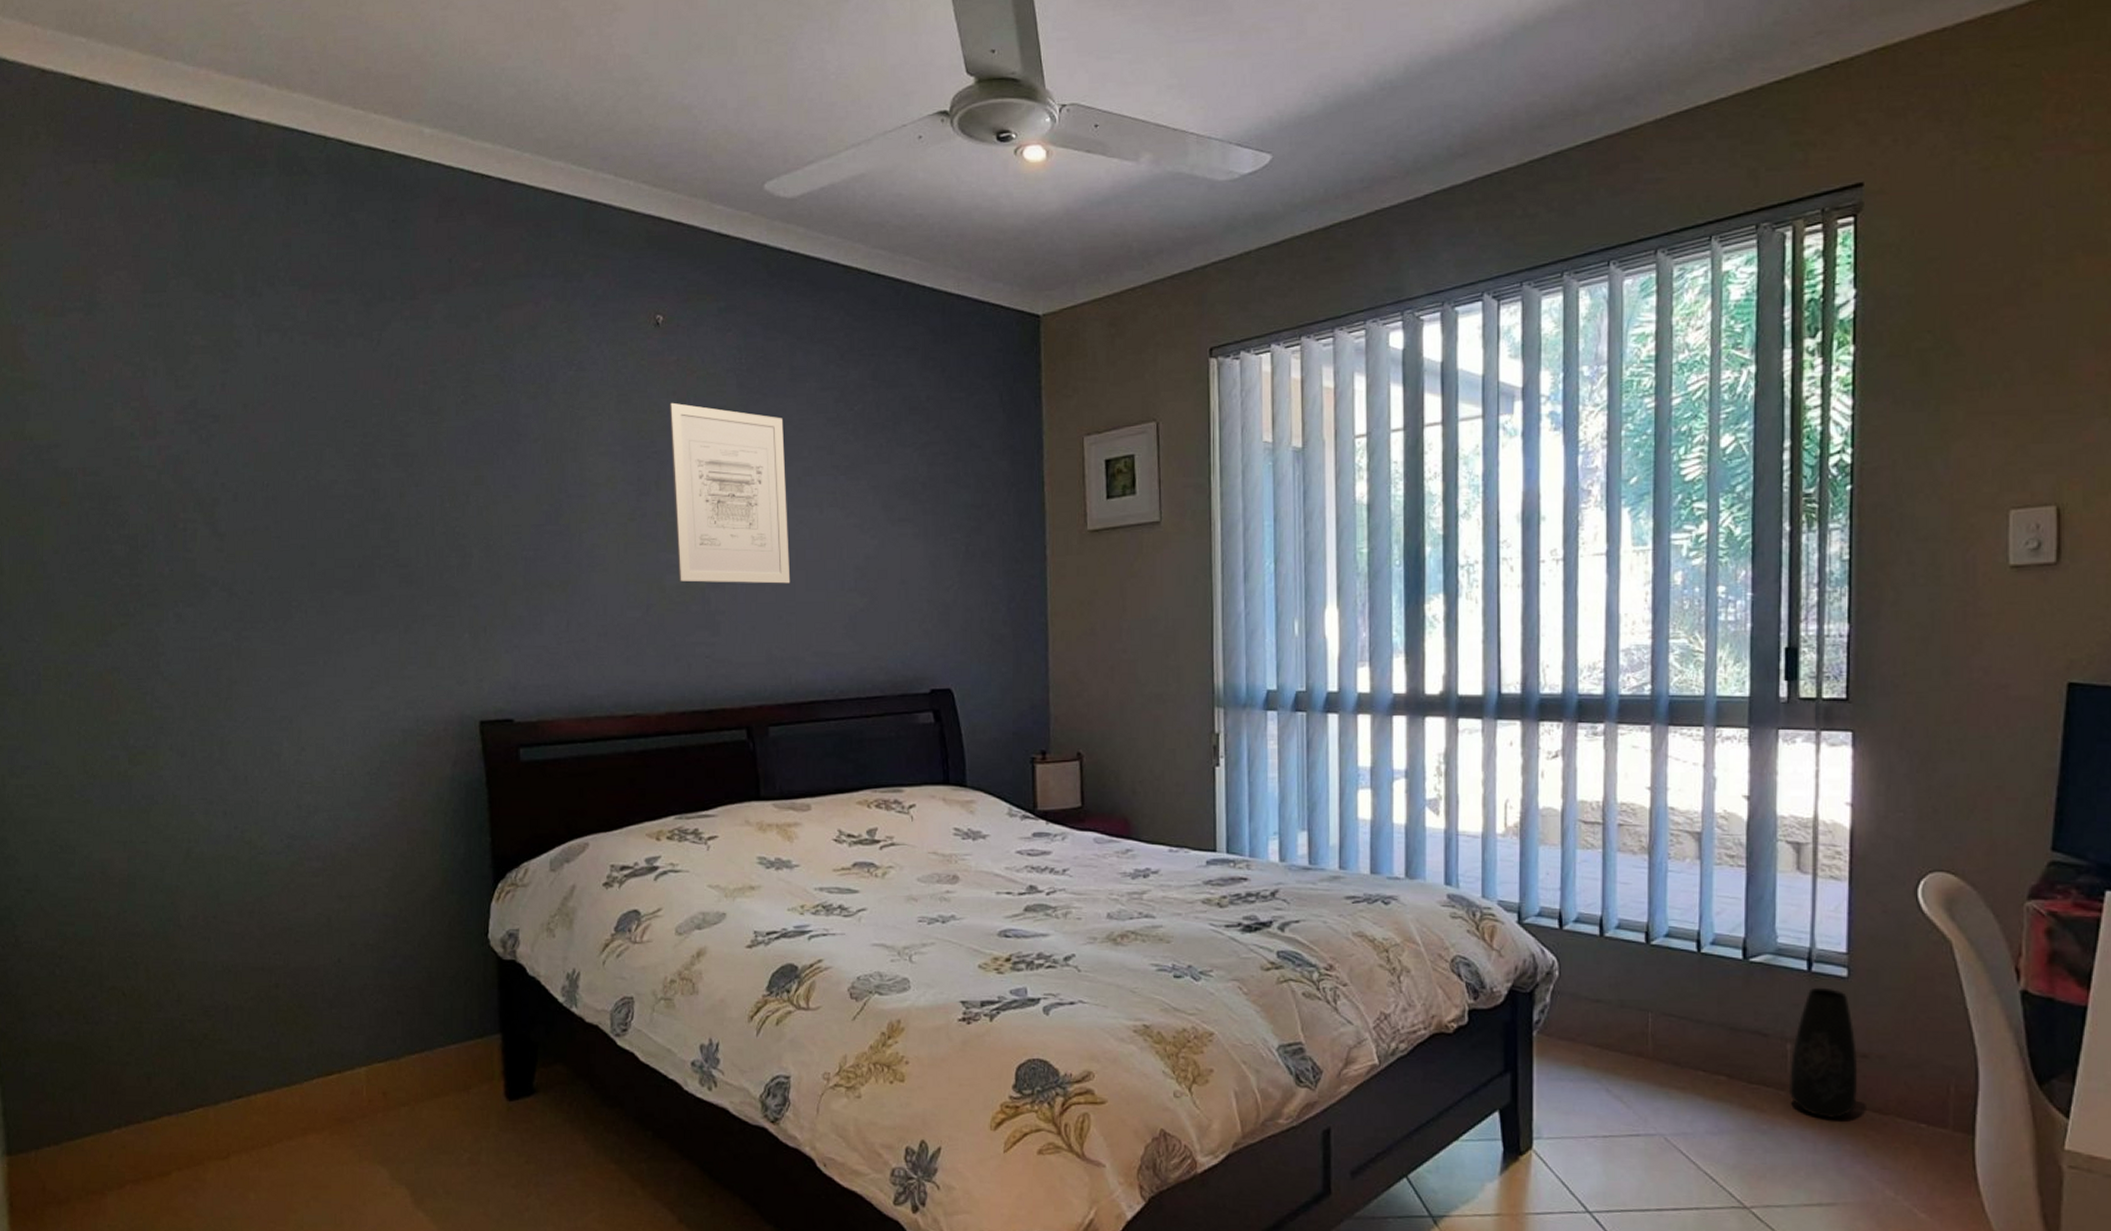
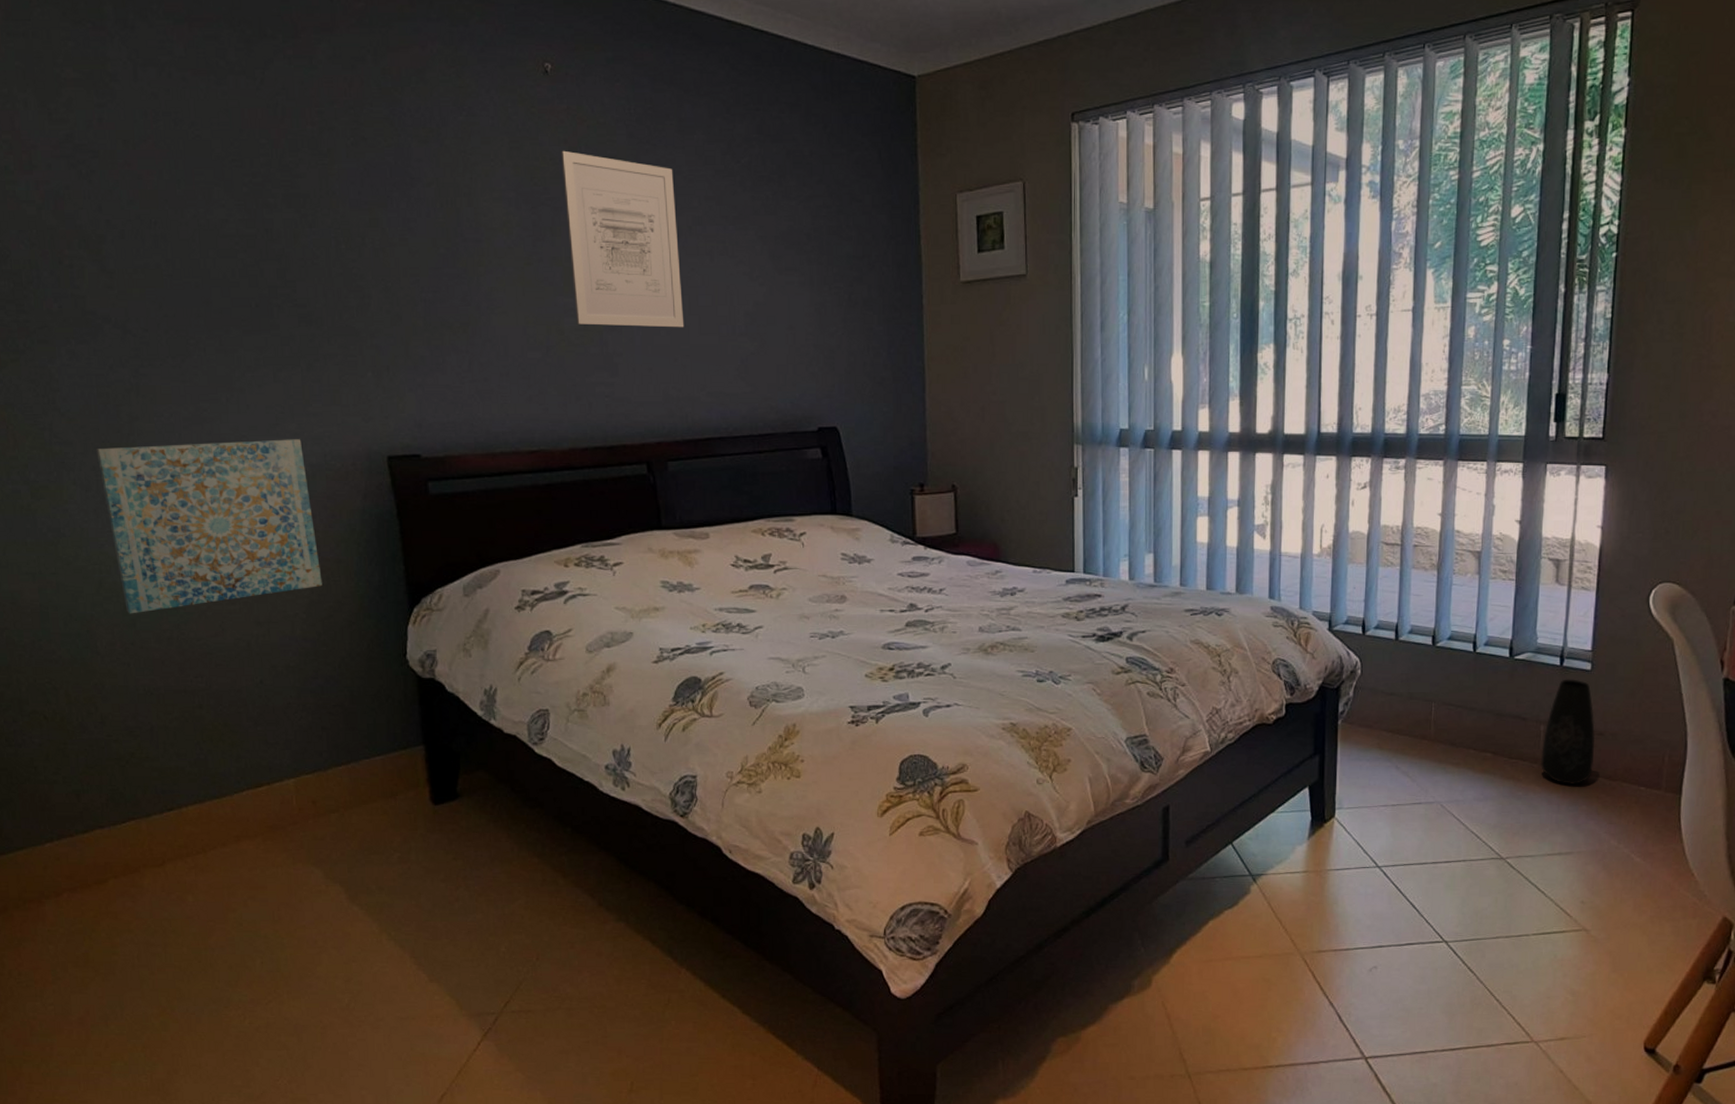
wall art: none [194,703,407,886] -> present [96,439,322,614]

